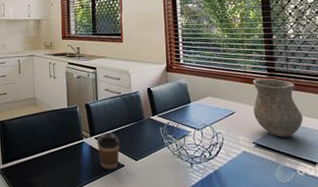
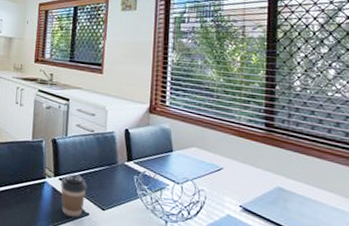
vase: present [252,79,303,137] -> none [243,133,301,205]

